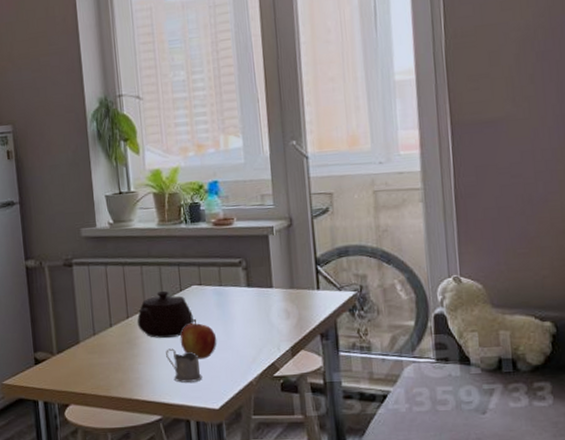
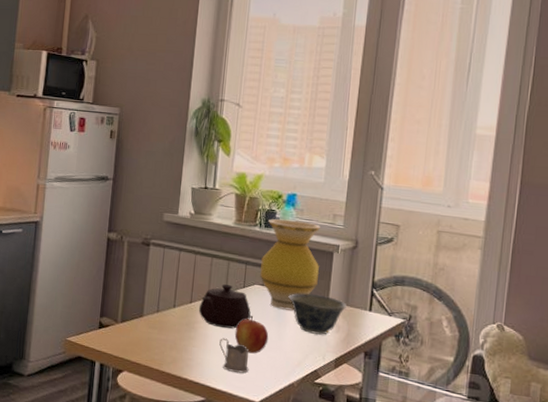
vase: none [194,208,258,307] -> present [260,219,320,311]
bowl: none [229,282,293,326] -> present [288,293,347,336]

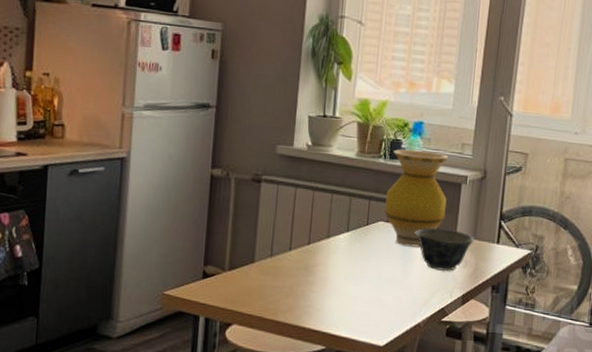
teapot: present [199,284,251,329] -> none [318,221,376,271]
tea glass holder: present [219,338,249,373] -> none [341,280,373,317]
apple: present [234,315,269,354] -> none [357,254,394,296]

